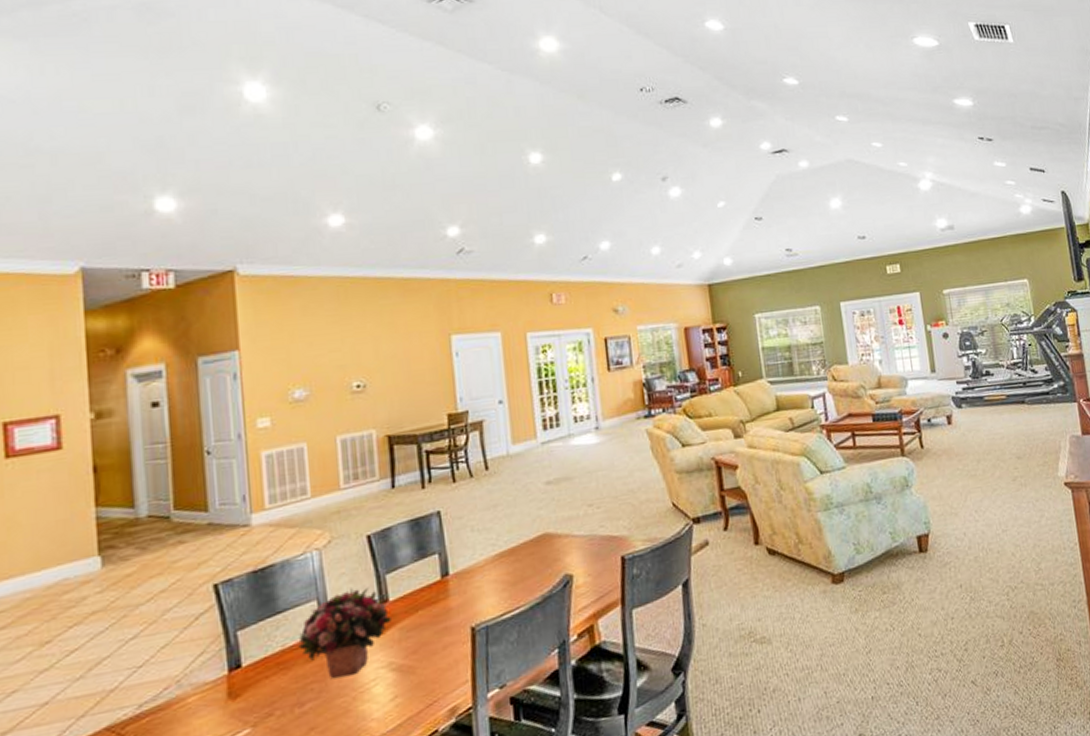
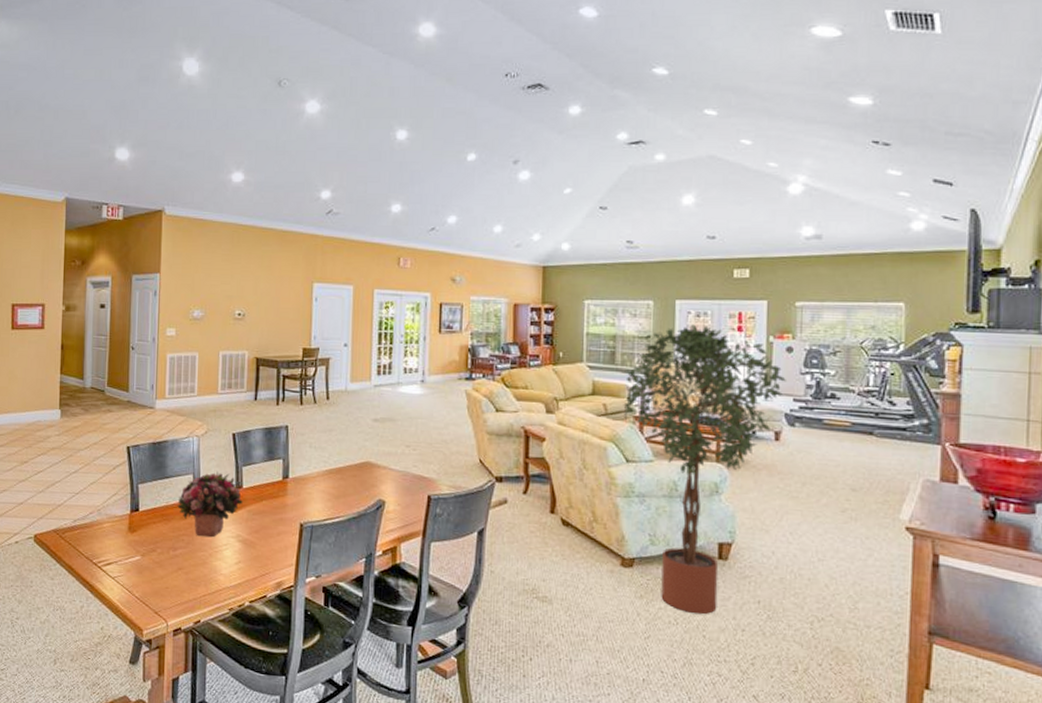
potted tree: none [801,324,948,615] -> present [621,324,786,615]

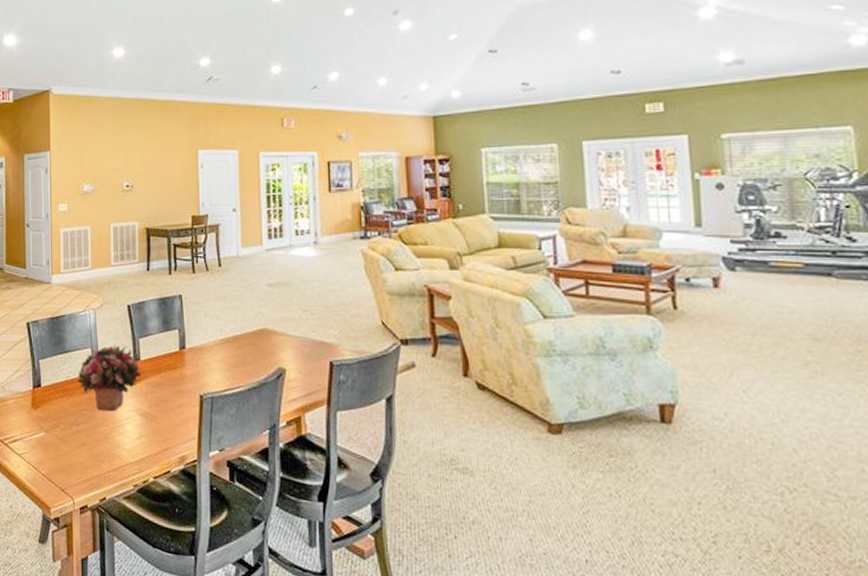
potted tree: present [621,324,786,615] -> none [529,166,719,486]

